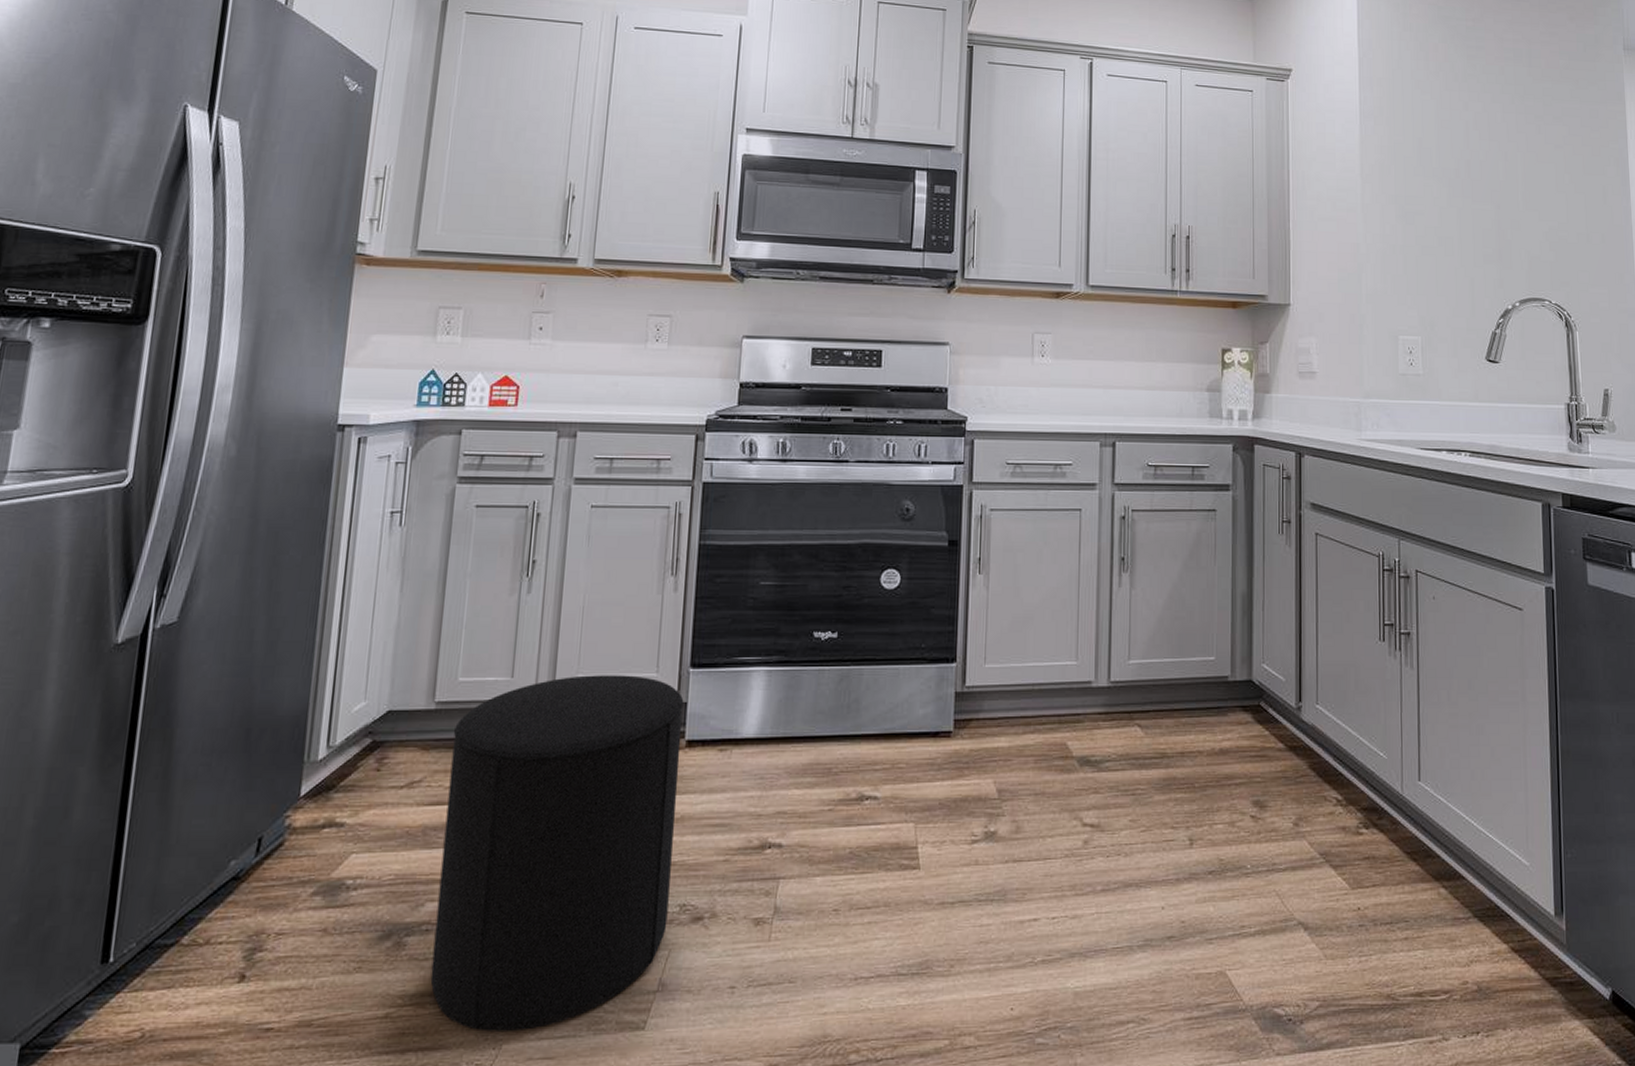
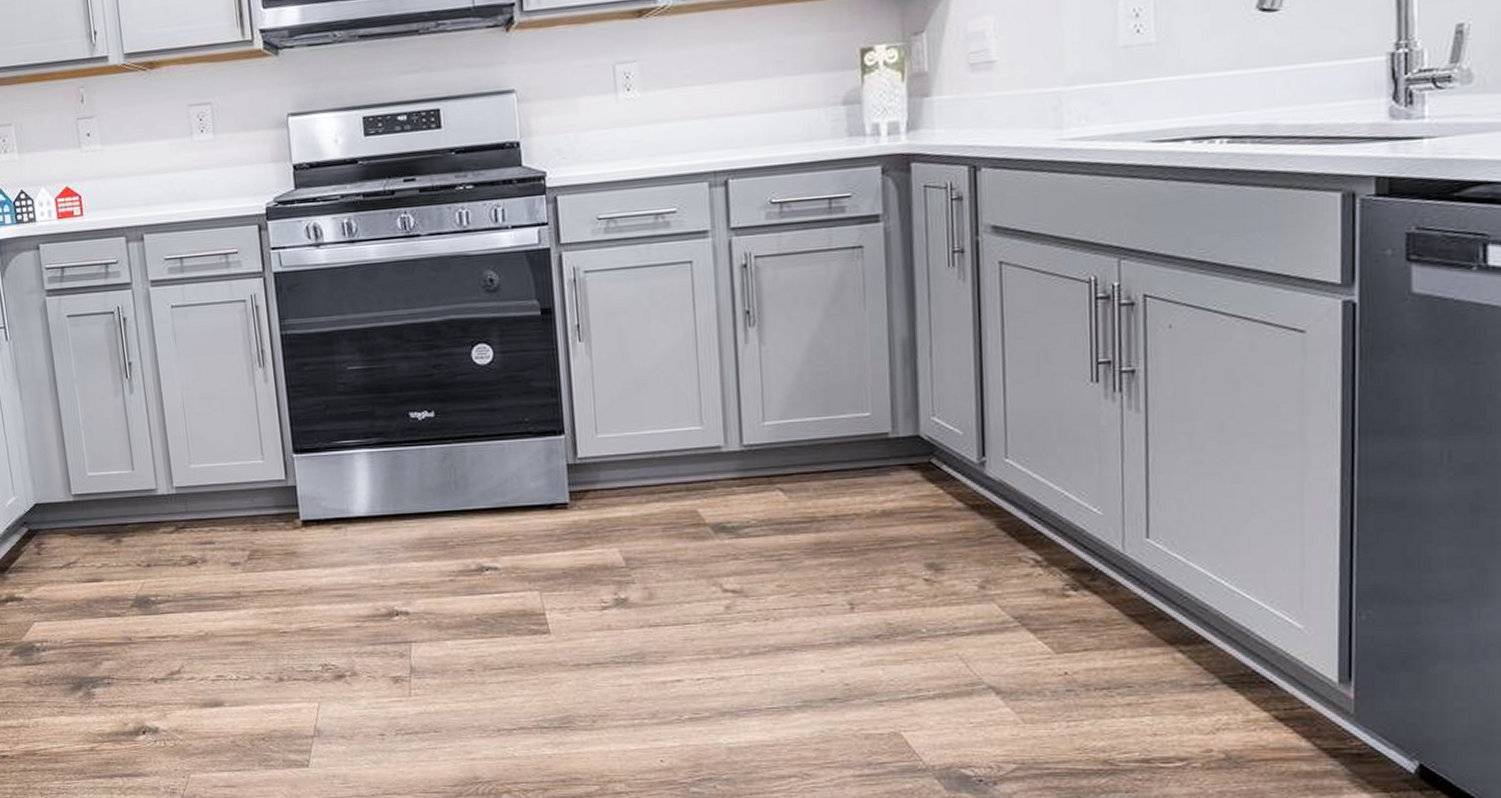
stool: present [430,675,684,1032] -> none [93,463,313,764]

